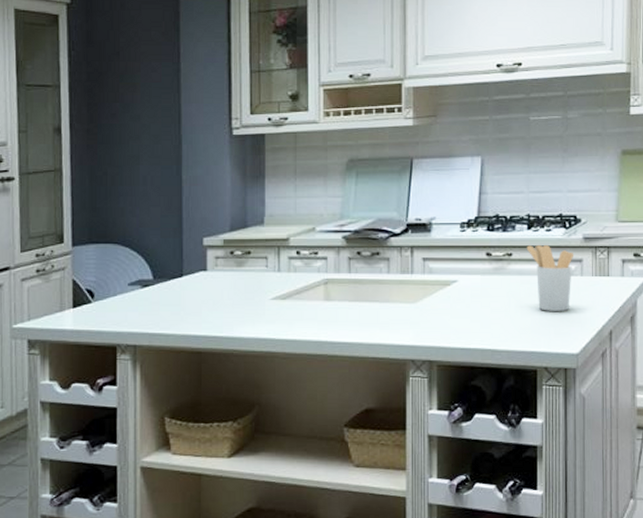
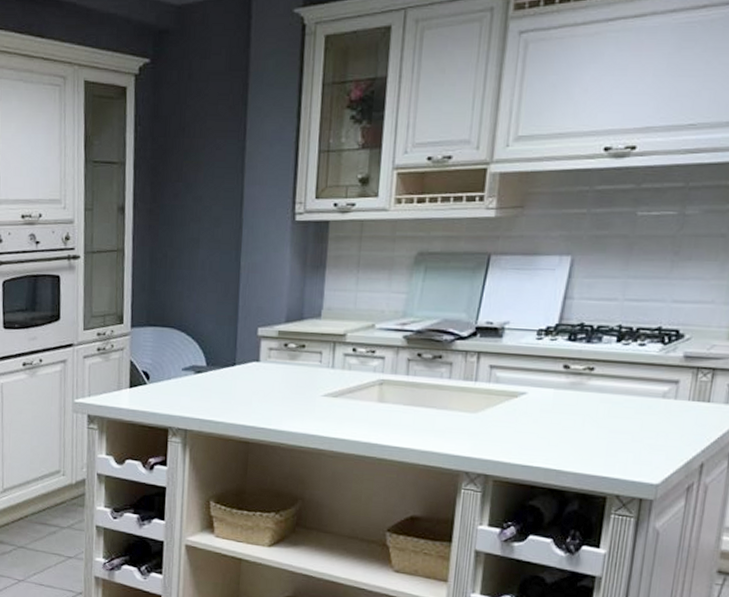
utensil holder: present [526,245,573,311] -> none [612,360,669,437]

